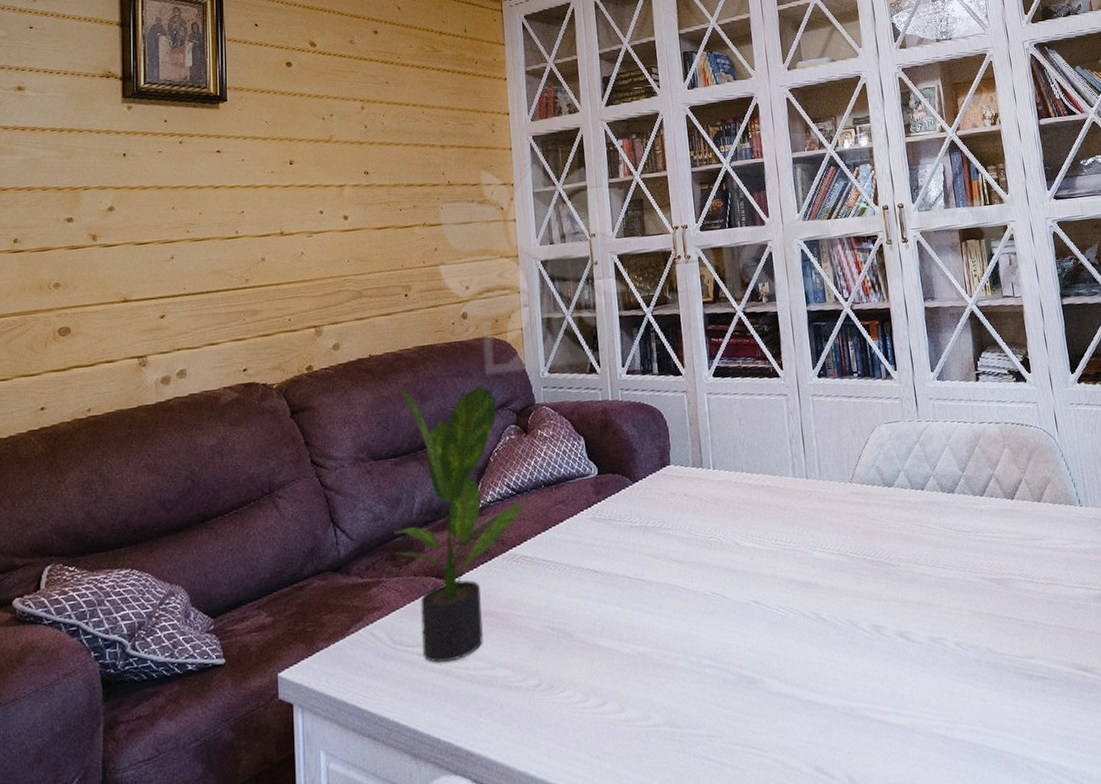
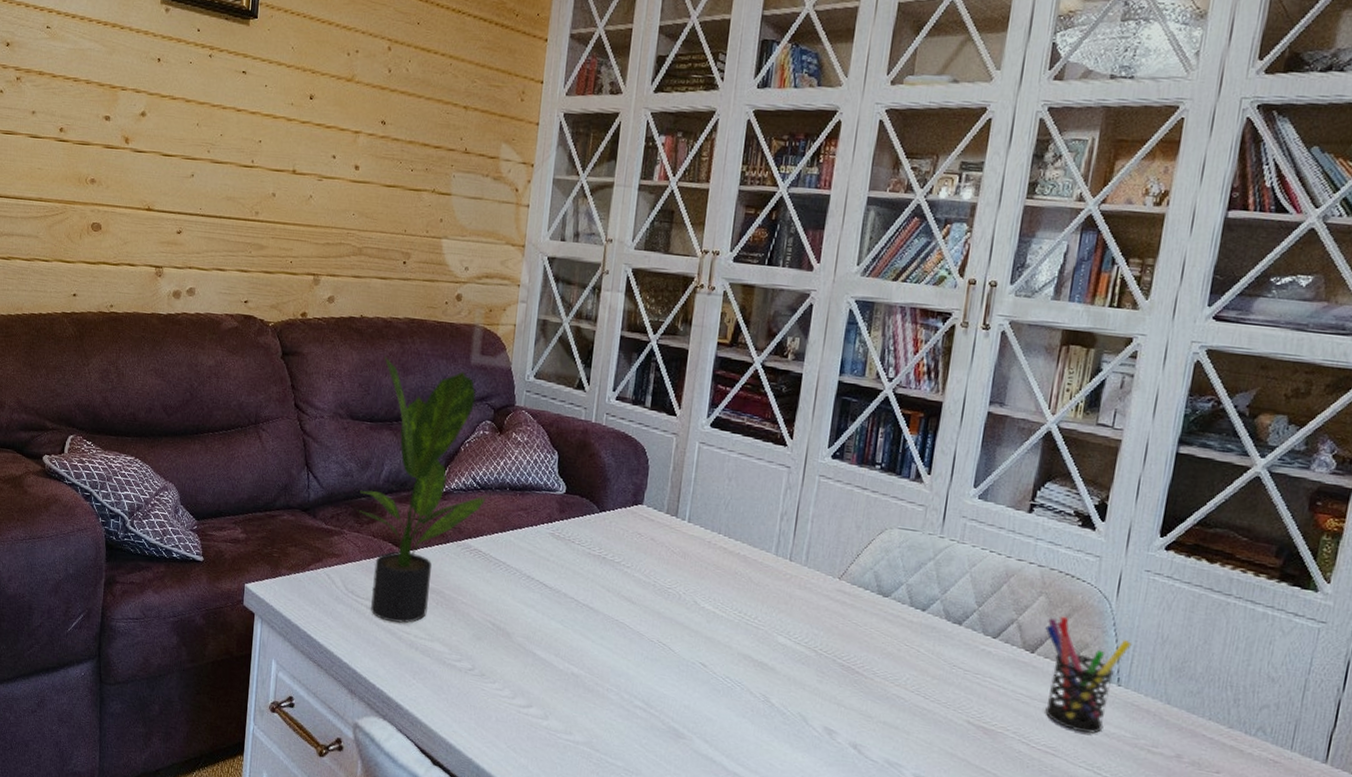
pen holder: none [1015,460,1081,557] -> present [1045,616,1132,734]

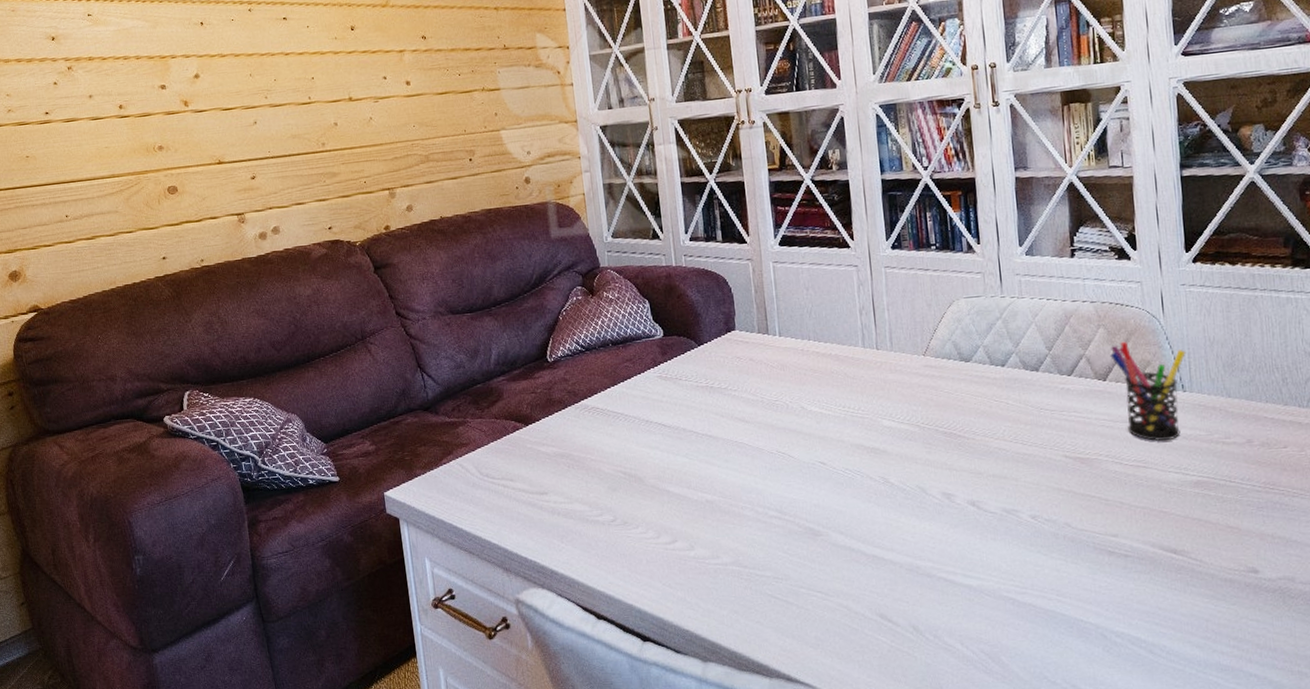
potted plant: present [357,355,492,623] -> none [469,247,597,495]

